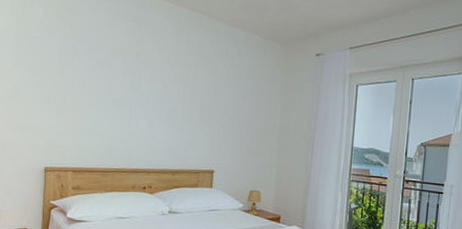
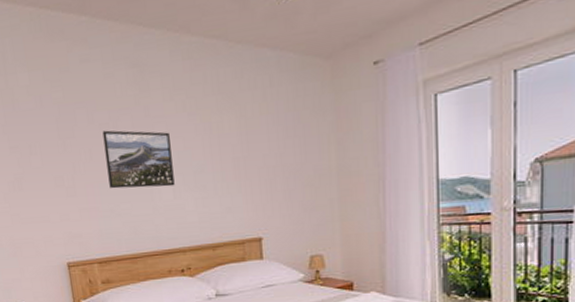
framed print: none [95,65,153,119] -> present [102,130,175,189]

